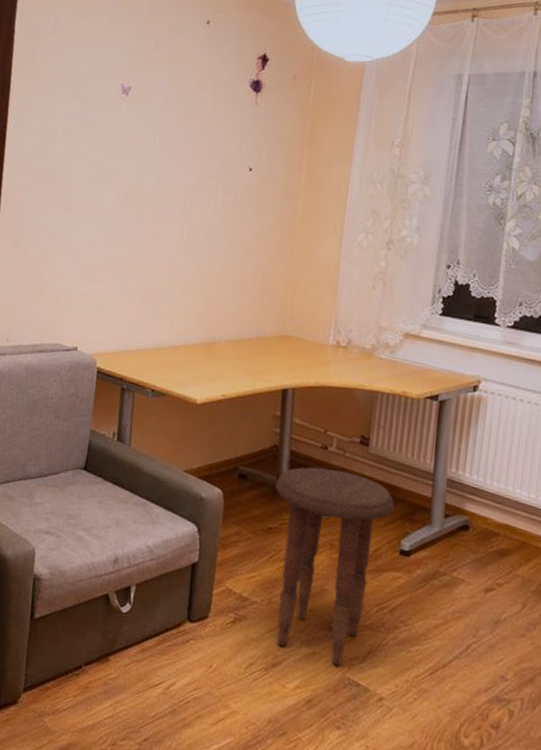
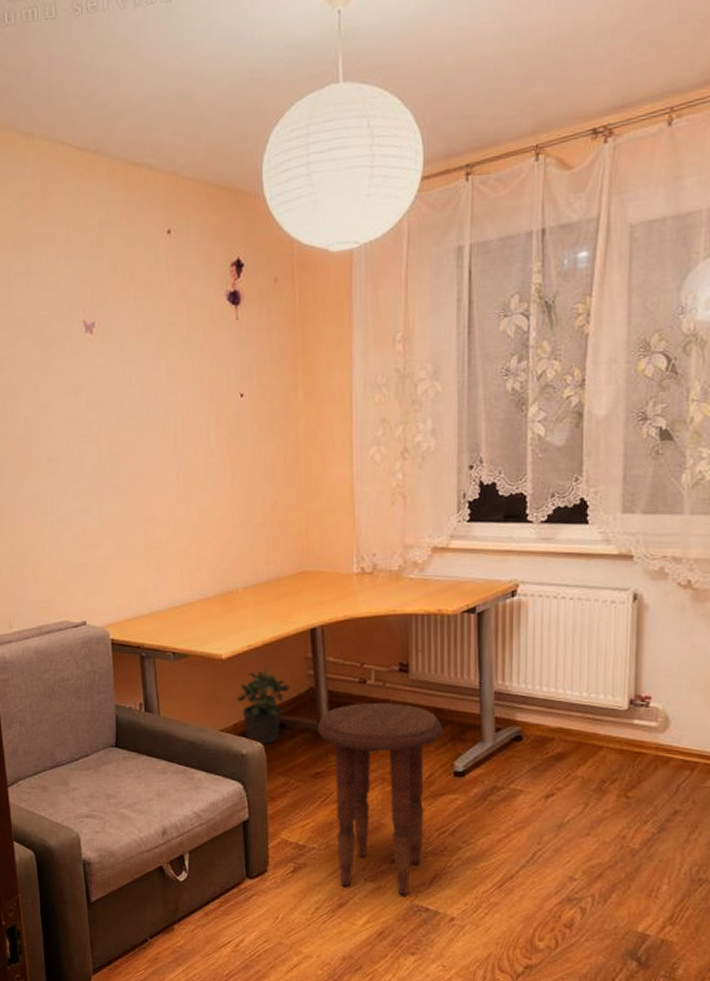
potted plant: none [205,418,256,492] -> present [237,667,290,744]

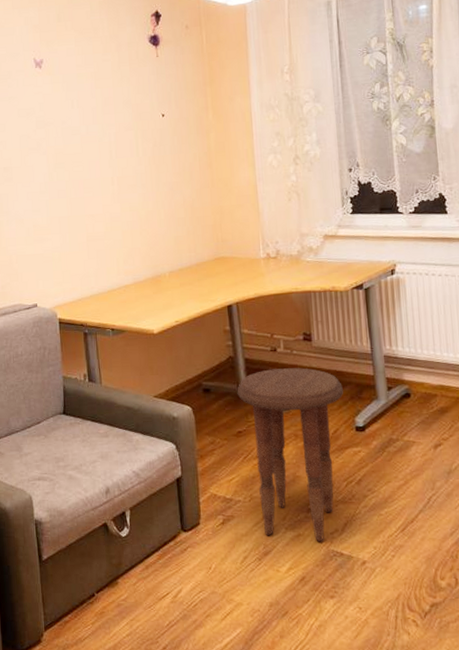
potted plant: present [237,667,290,744] -> none [168,340,212,408]

